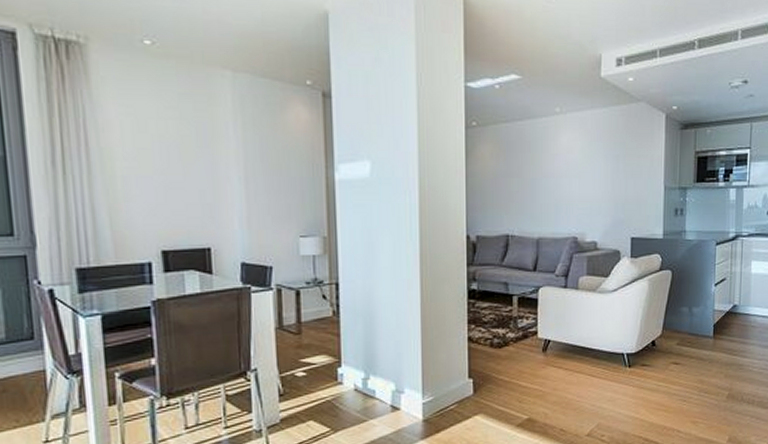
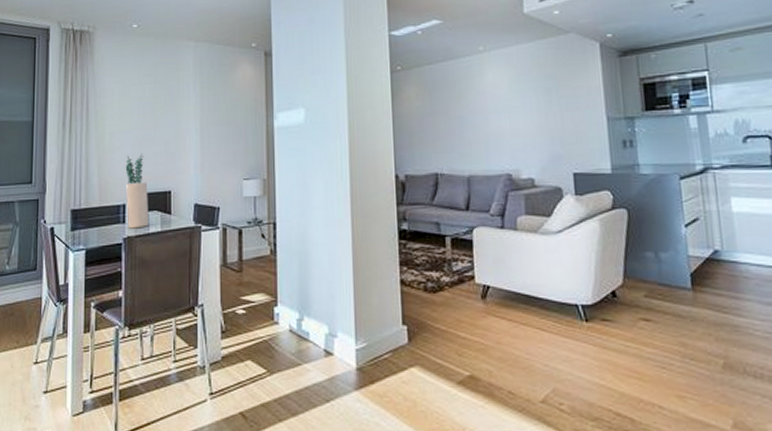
vase: none [147,203,185,290] -> present [125,153,149,229]

